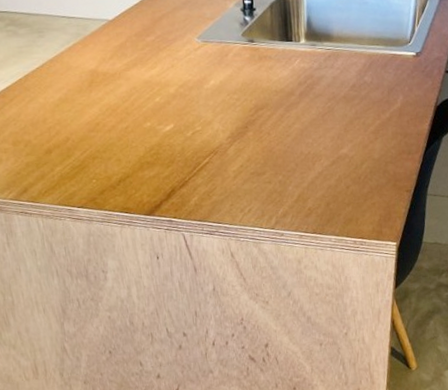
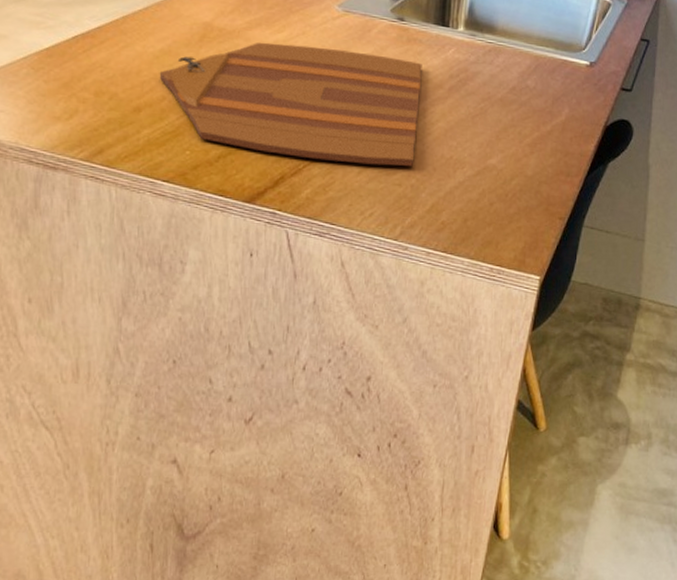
cutting board: none [61,75,279,172] -> present [159,42,422,166]

